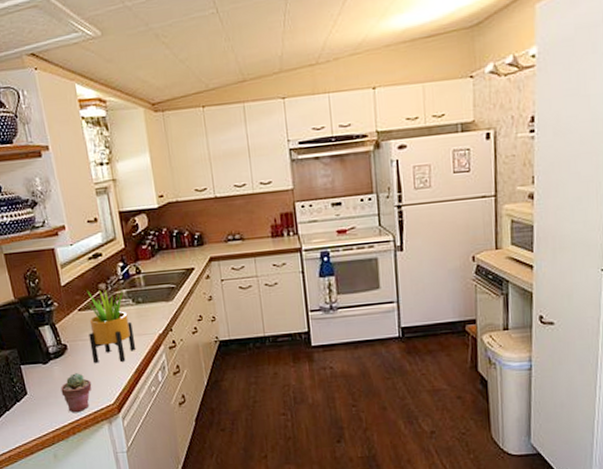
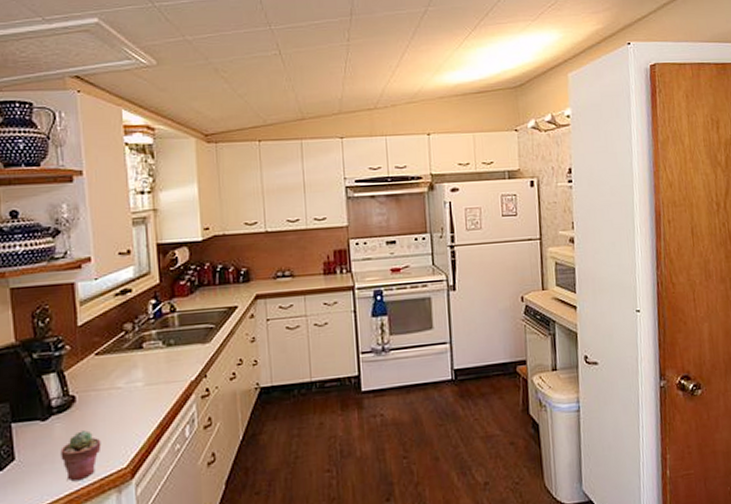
potted plant: present [86,289,136,364] -> none [105,329,162,418]

